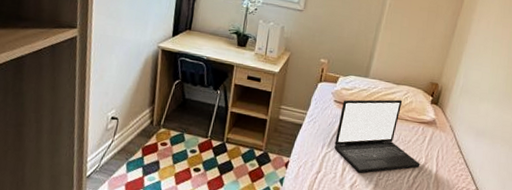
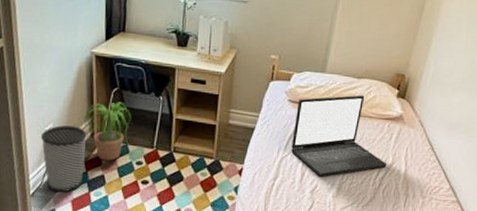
wastebasket: none [102,112,147,176] -> present [40,125,87,193]
potted plant: none [138,93,190,148] -> present [77,102,132,161]

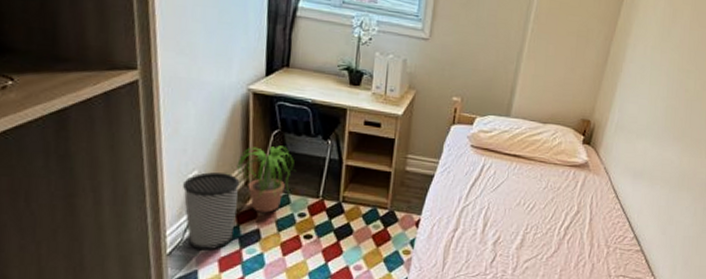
laptop: present [291,95,387,177] -> none [473,140,572,228]

